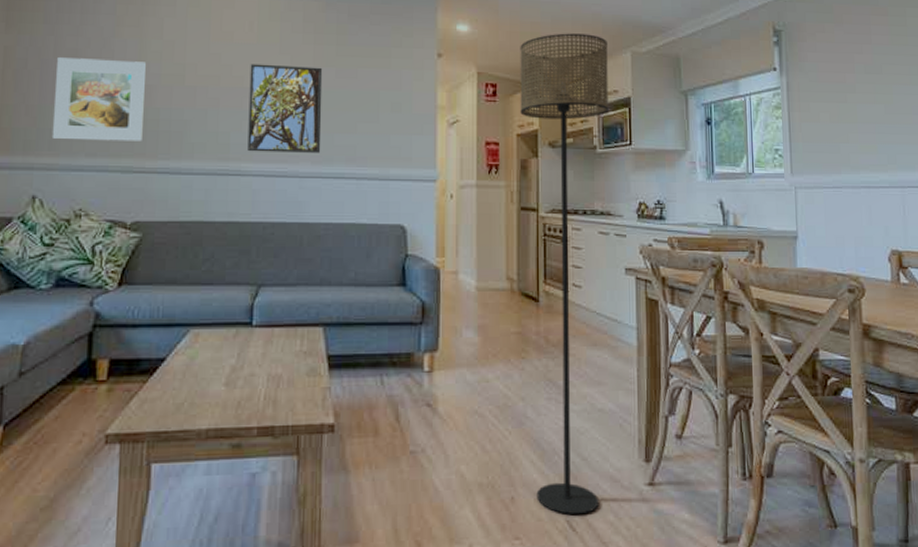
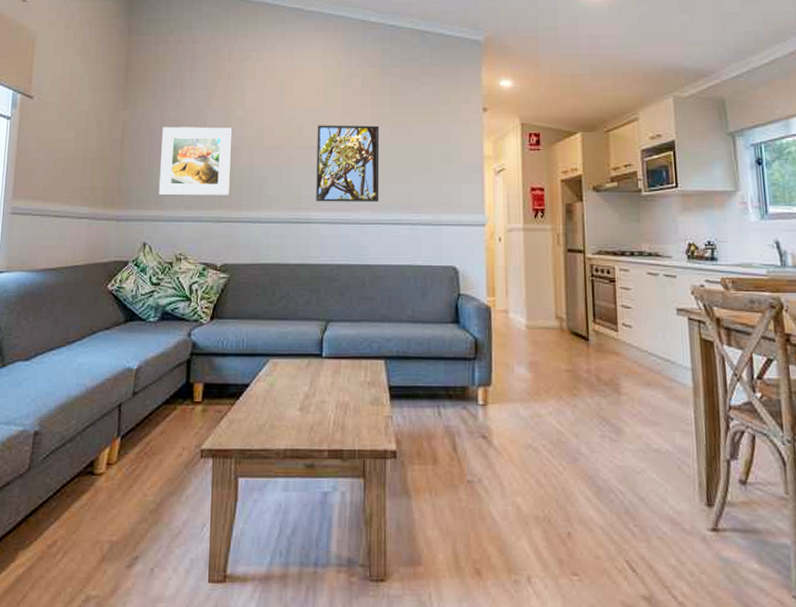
floor lamp: present [520,33,609,515] -> none [561,82,660,556]

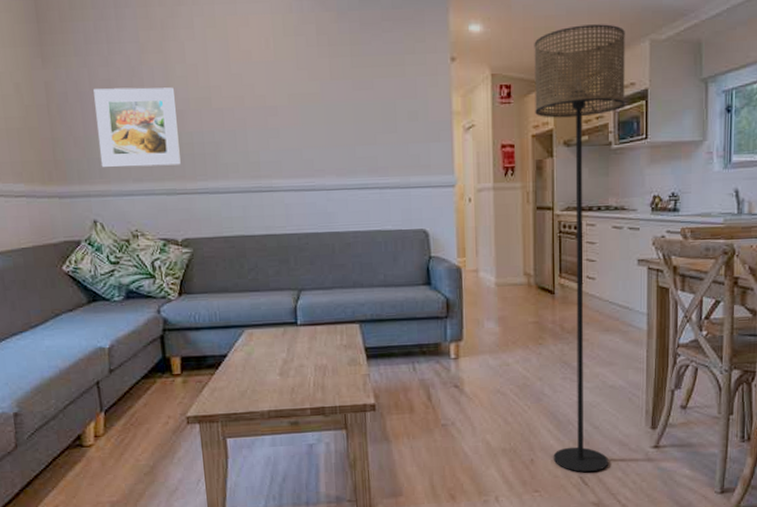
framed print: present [316,125,380,202] -> none [270,80,345,169]
floor lamp: none [561,82,660,556] -> present [534,24,625,473]

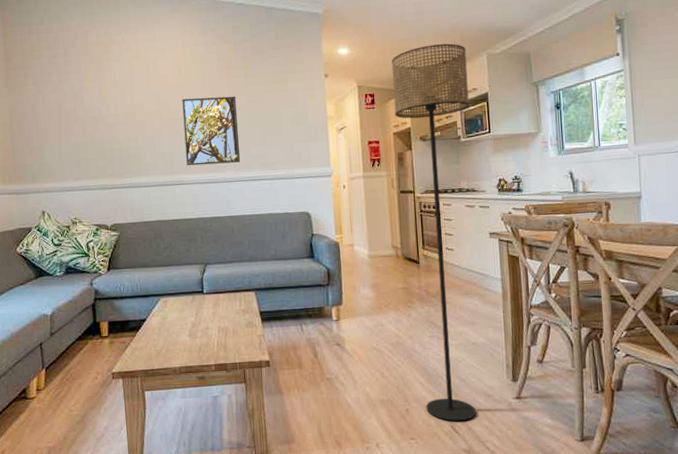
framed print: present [93,87,182,168] -> none [46,106,112,170]
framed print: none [270,80,345,169] -> present [182,96,241,166]

